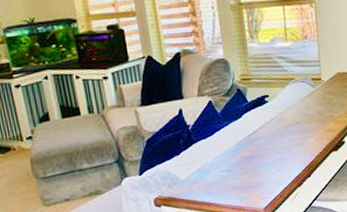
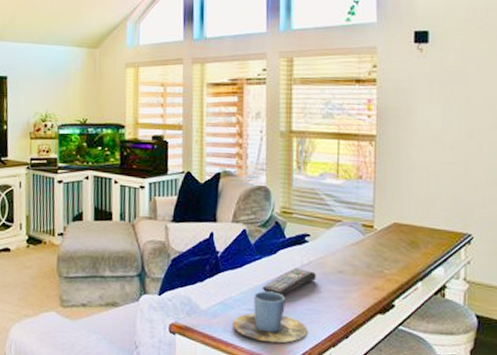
cup: none [211,151,277,195] -> present [232,291,307,343]
remote control: none [233,126,278,153] -> present [262,267,316,296]

